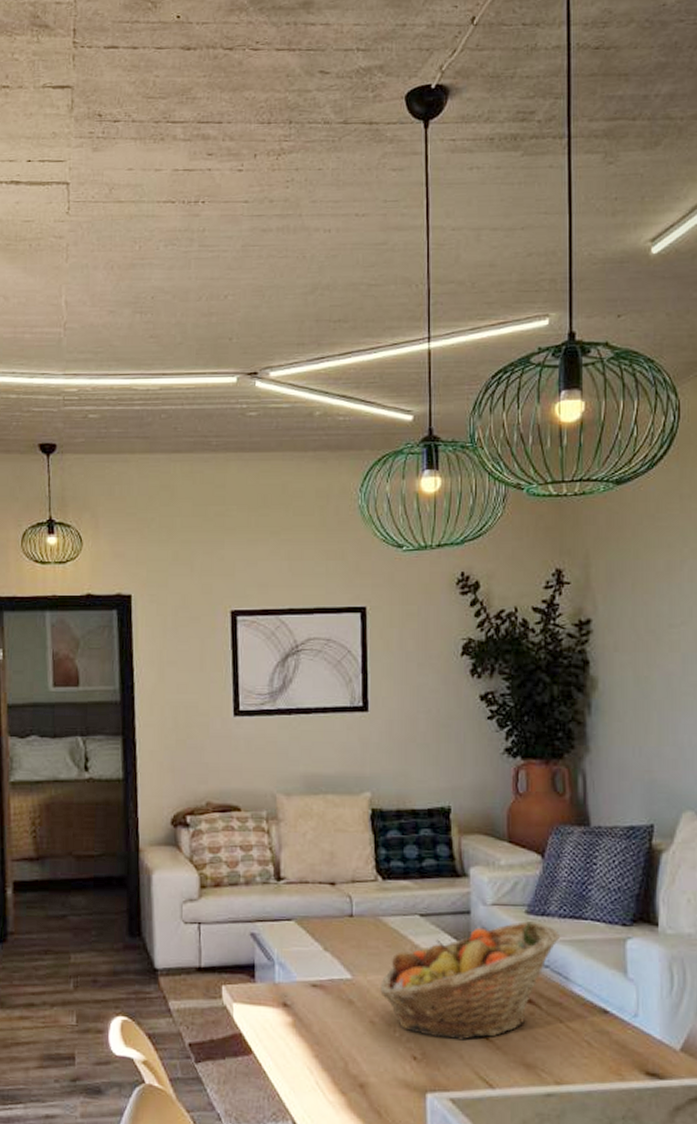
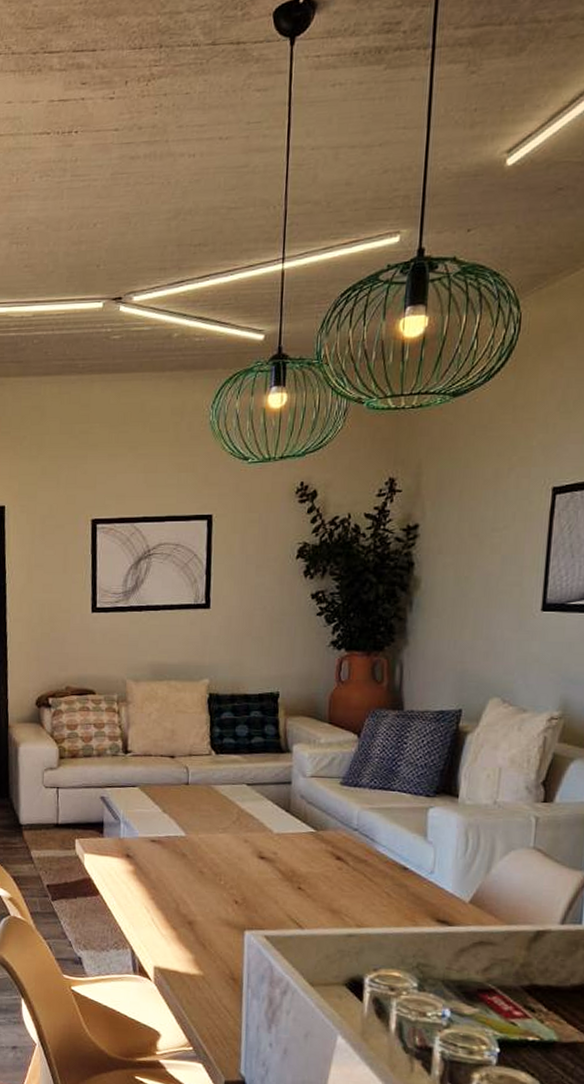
fruit basket: present [380,921,560,1040] -> none [209,791,369,889]

